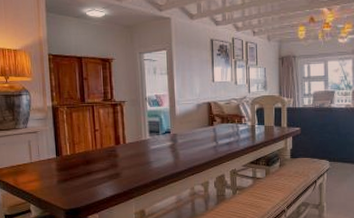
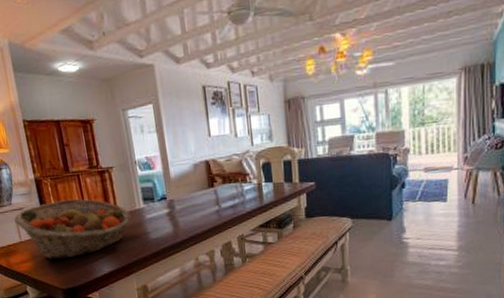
fruit basket: none [27,127,137,181] -> present [14,199,131,259]

